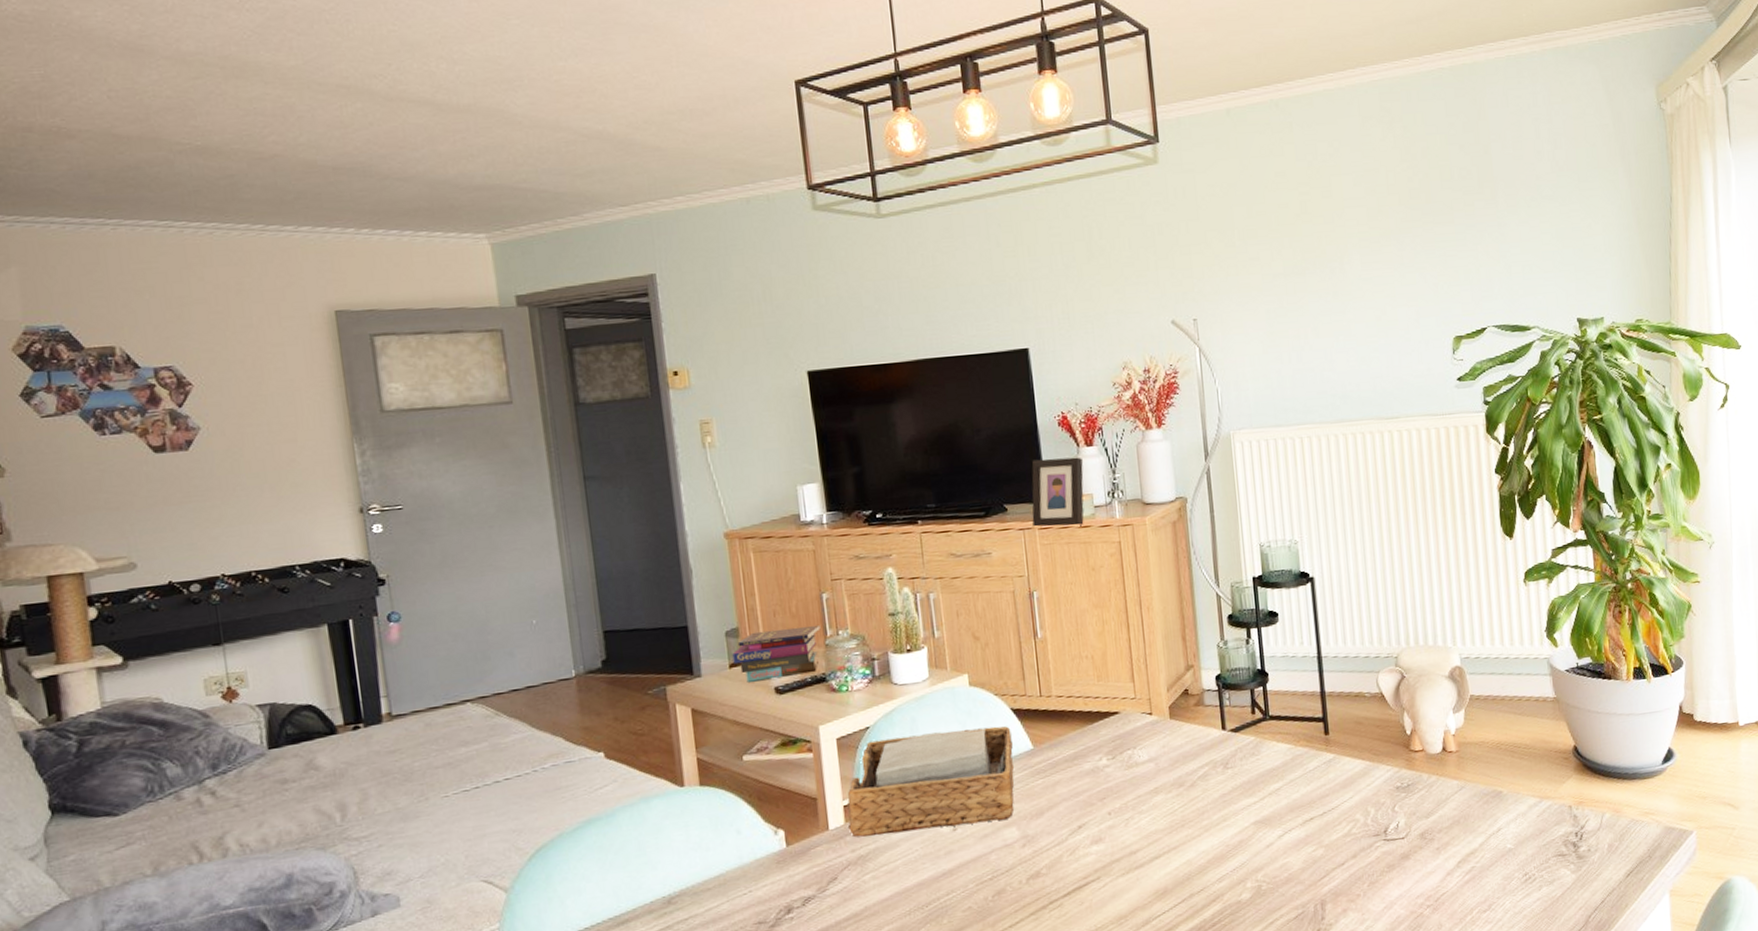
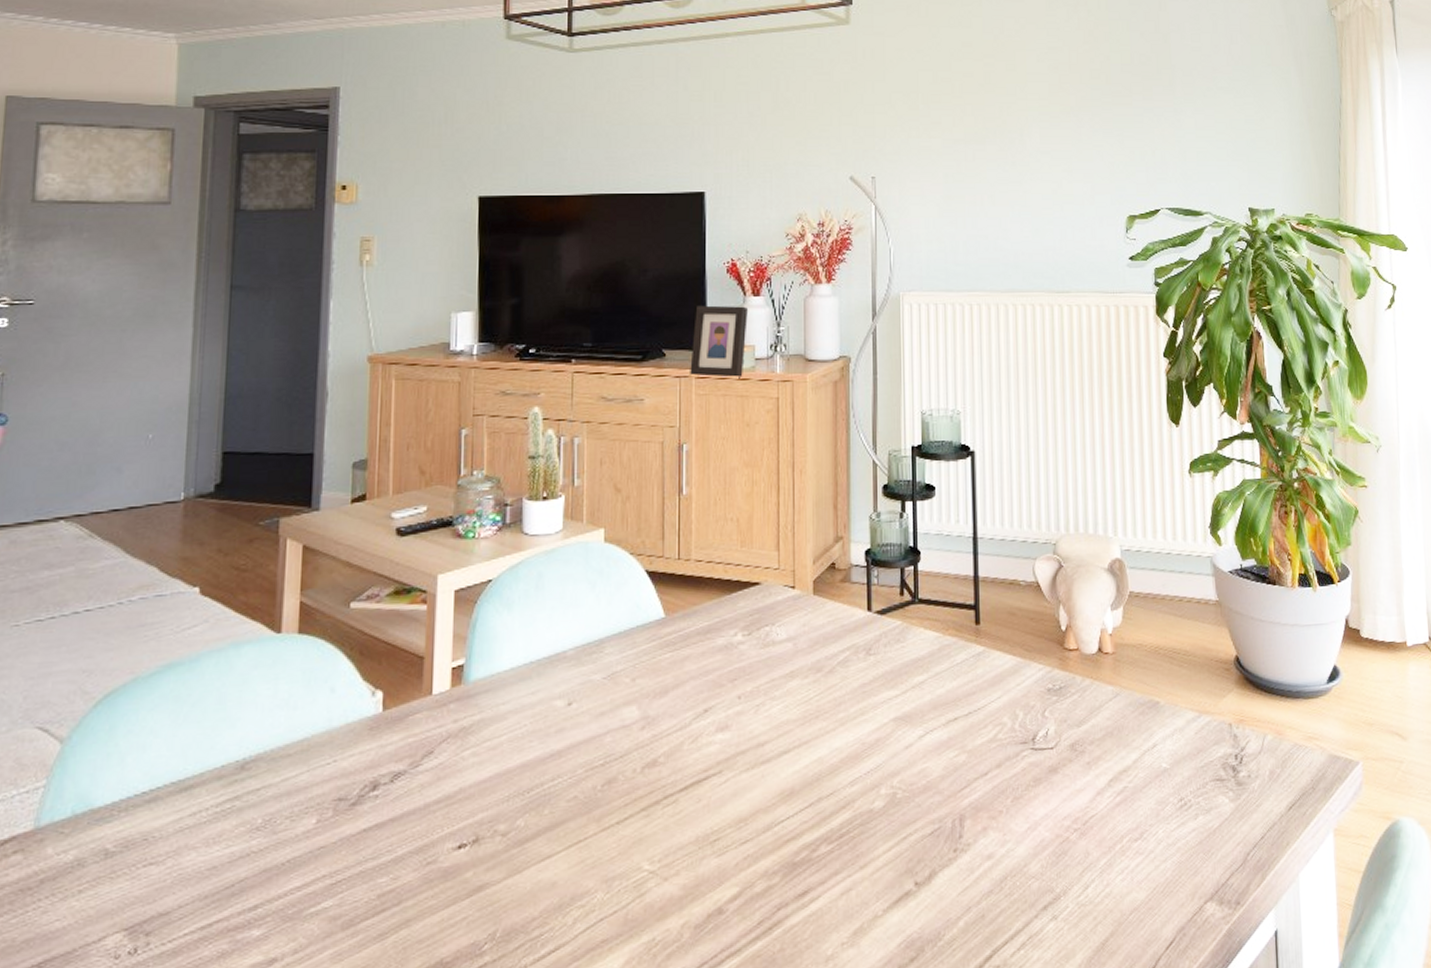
books: present [732,624,821,682] -> none [356,462,455,520]
napkin holder: present [847,726,1015,838] -> none [454,589,645,706]

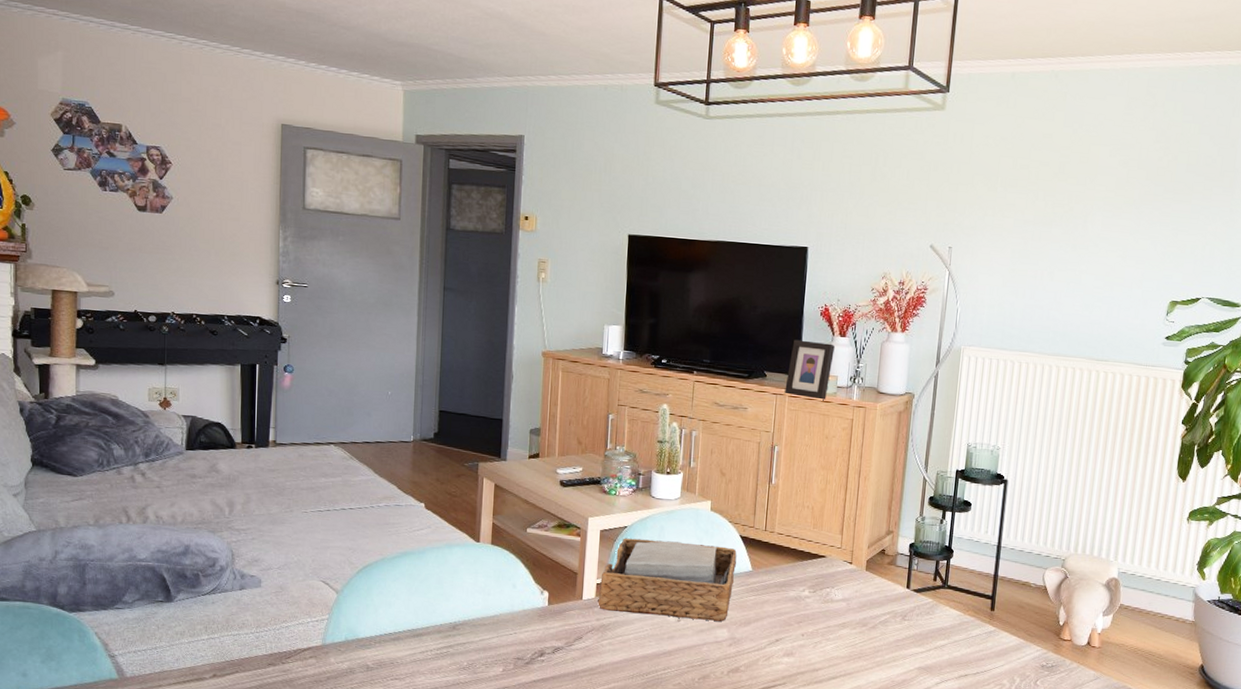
napkin holder: none [454,589,645,706] -> present [598,538,737,622]

